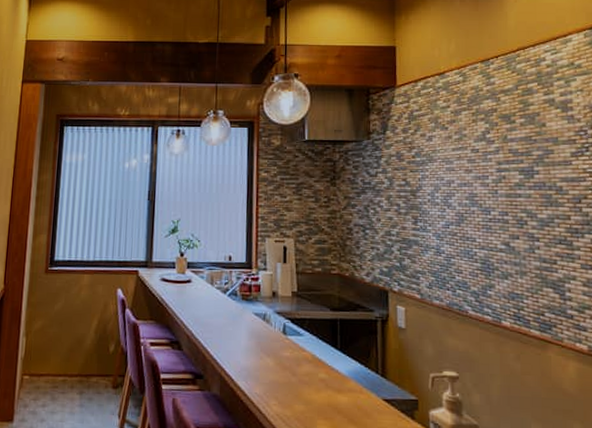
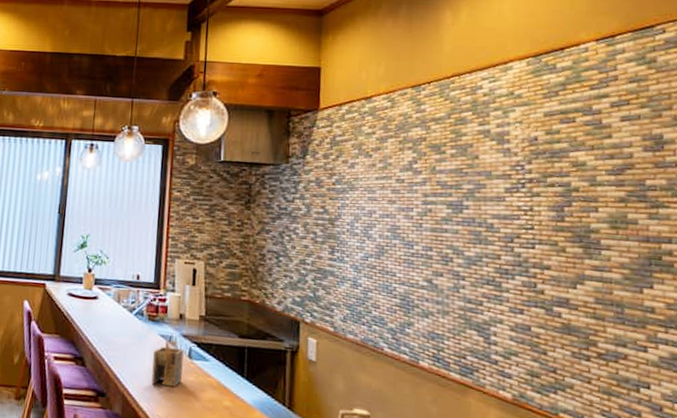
napkin holder: none [248,318,278,364] -> present [151,340,184,387]

